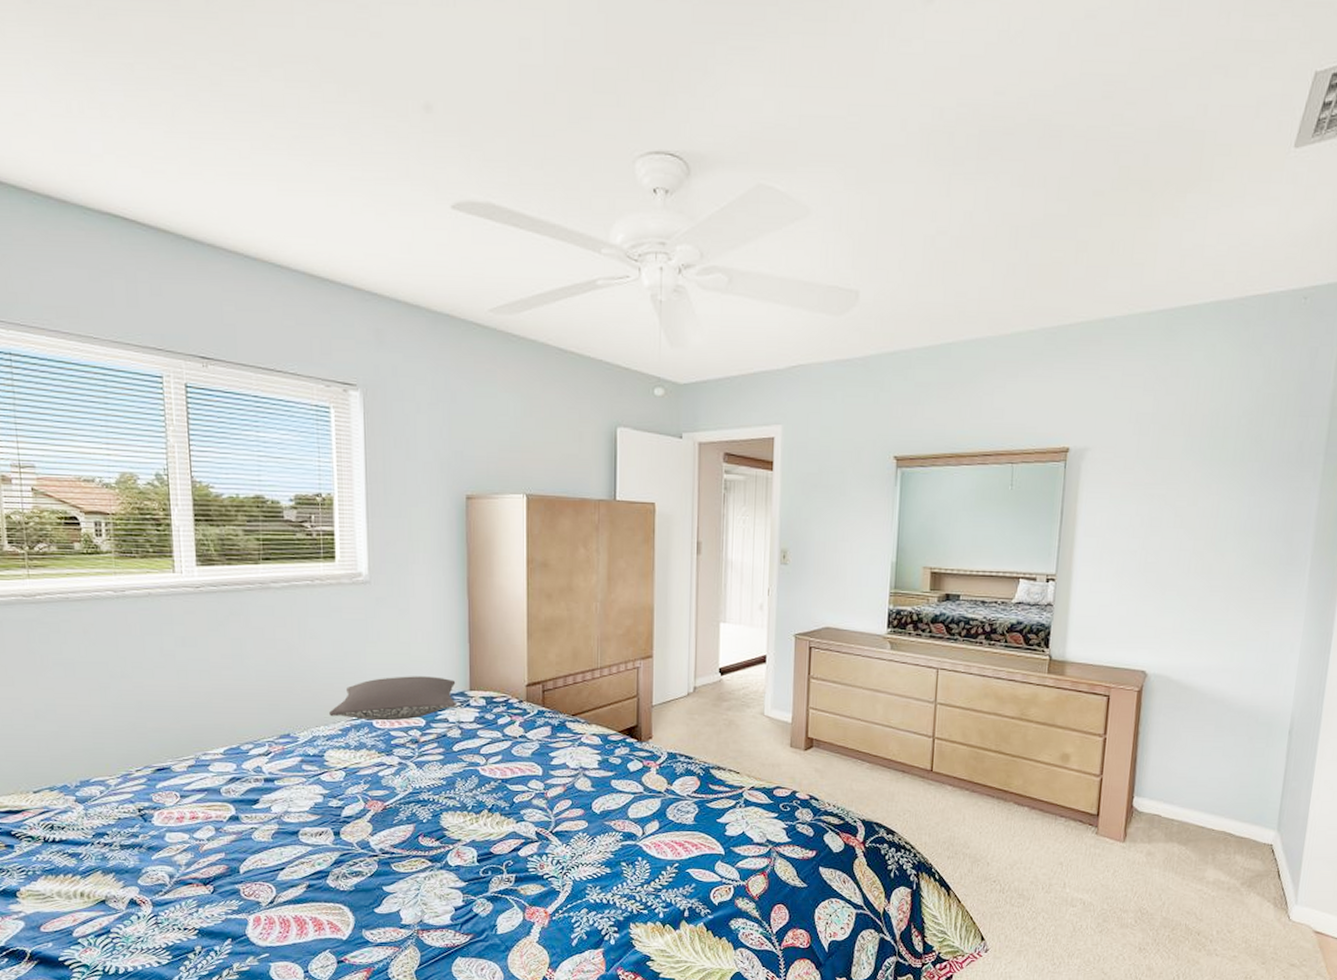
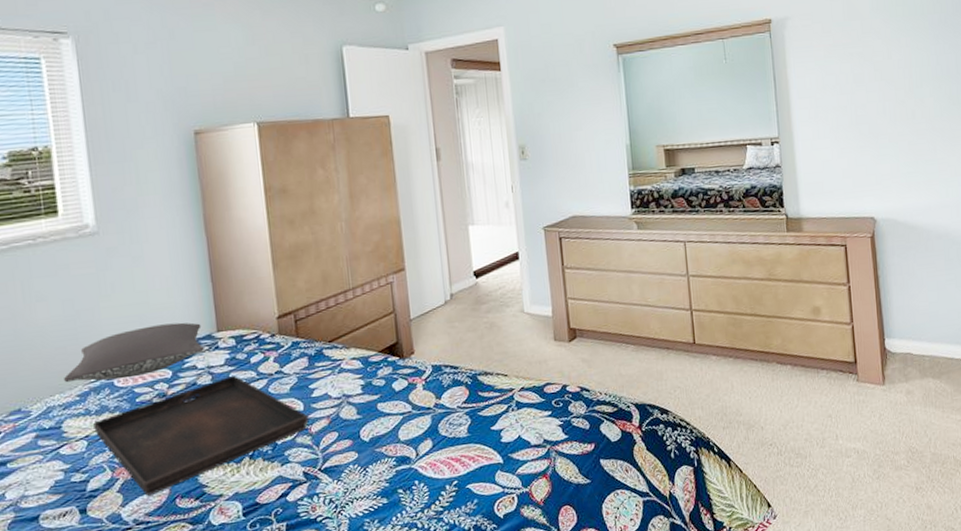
serving tray: none [351,732,546,829] -> present [92,375,309,496]

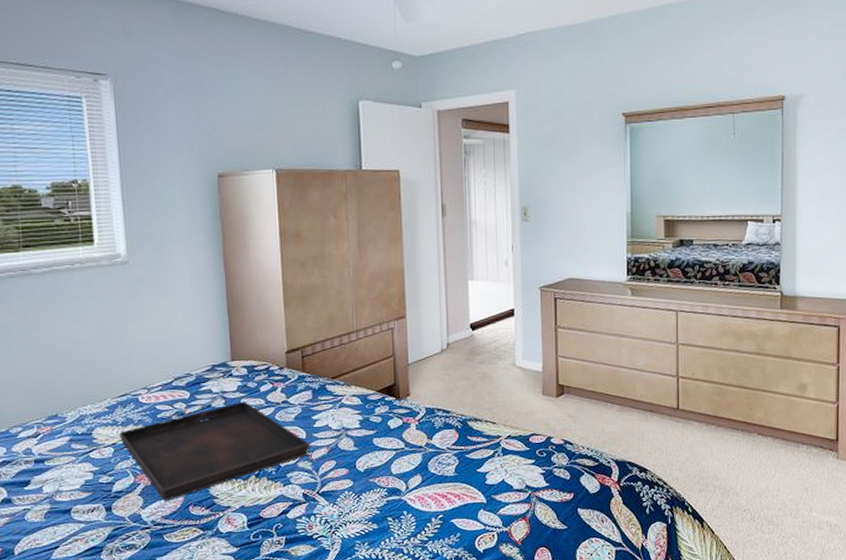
pillow: present [63,322,204,383] -> none [94,349,219,396]

